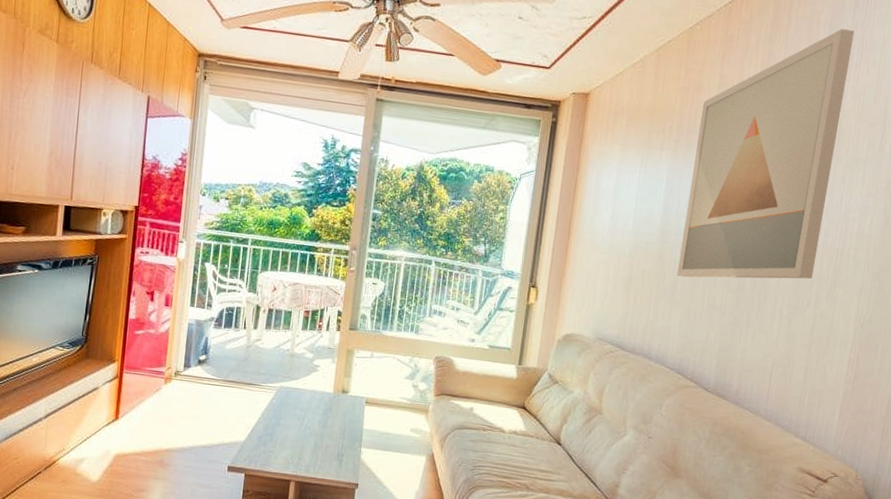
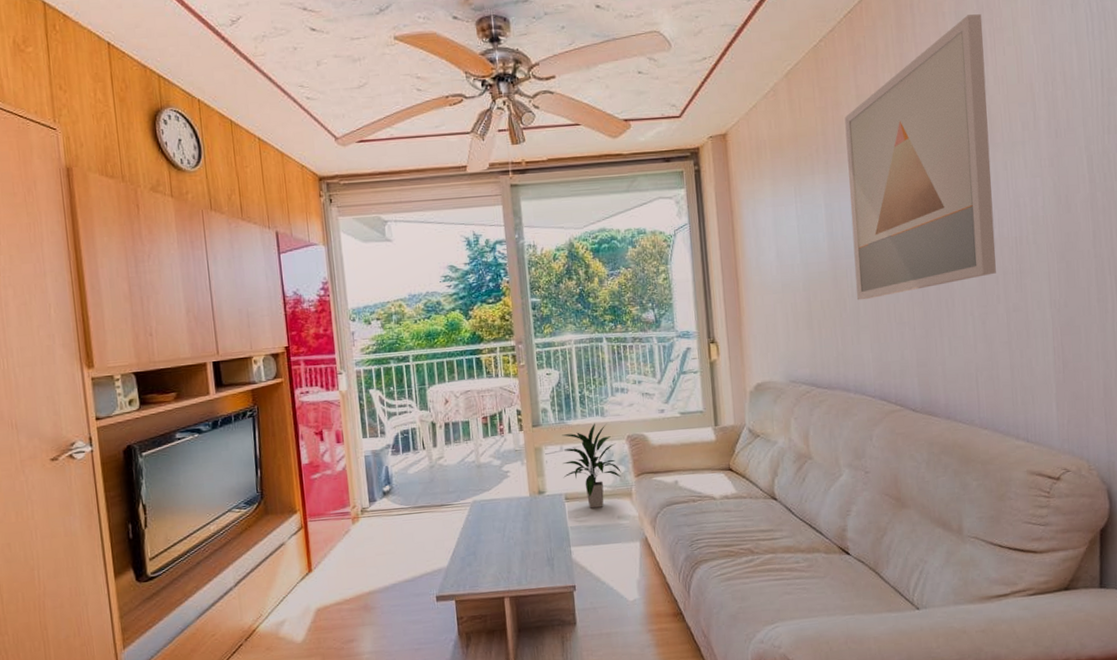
indoor plant: none [368,338,424,418] -> present [562,423,621,509]

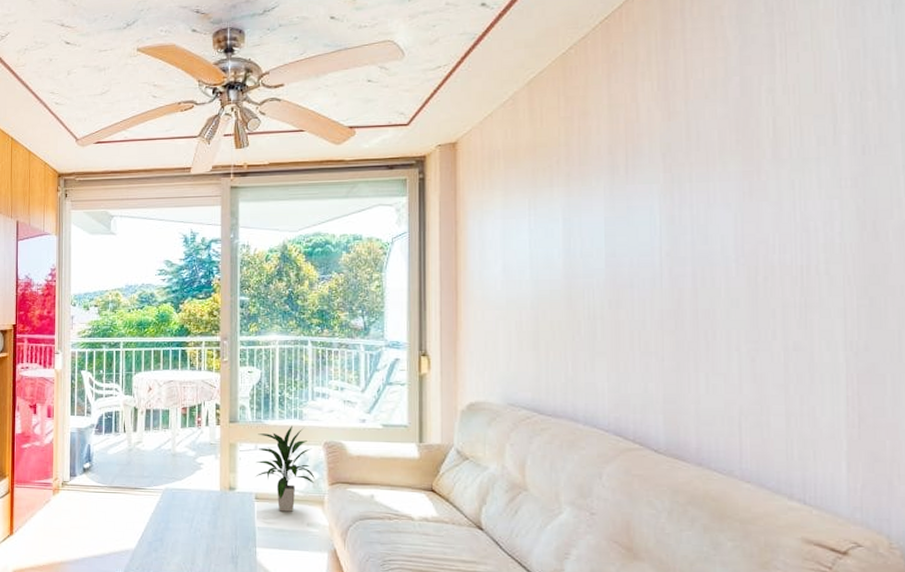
wall art: present [844,14,996,301] -> none [593,17,774,324]

